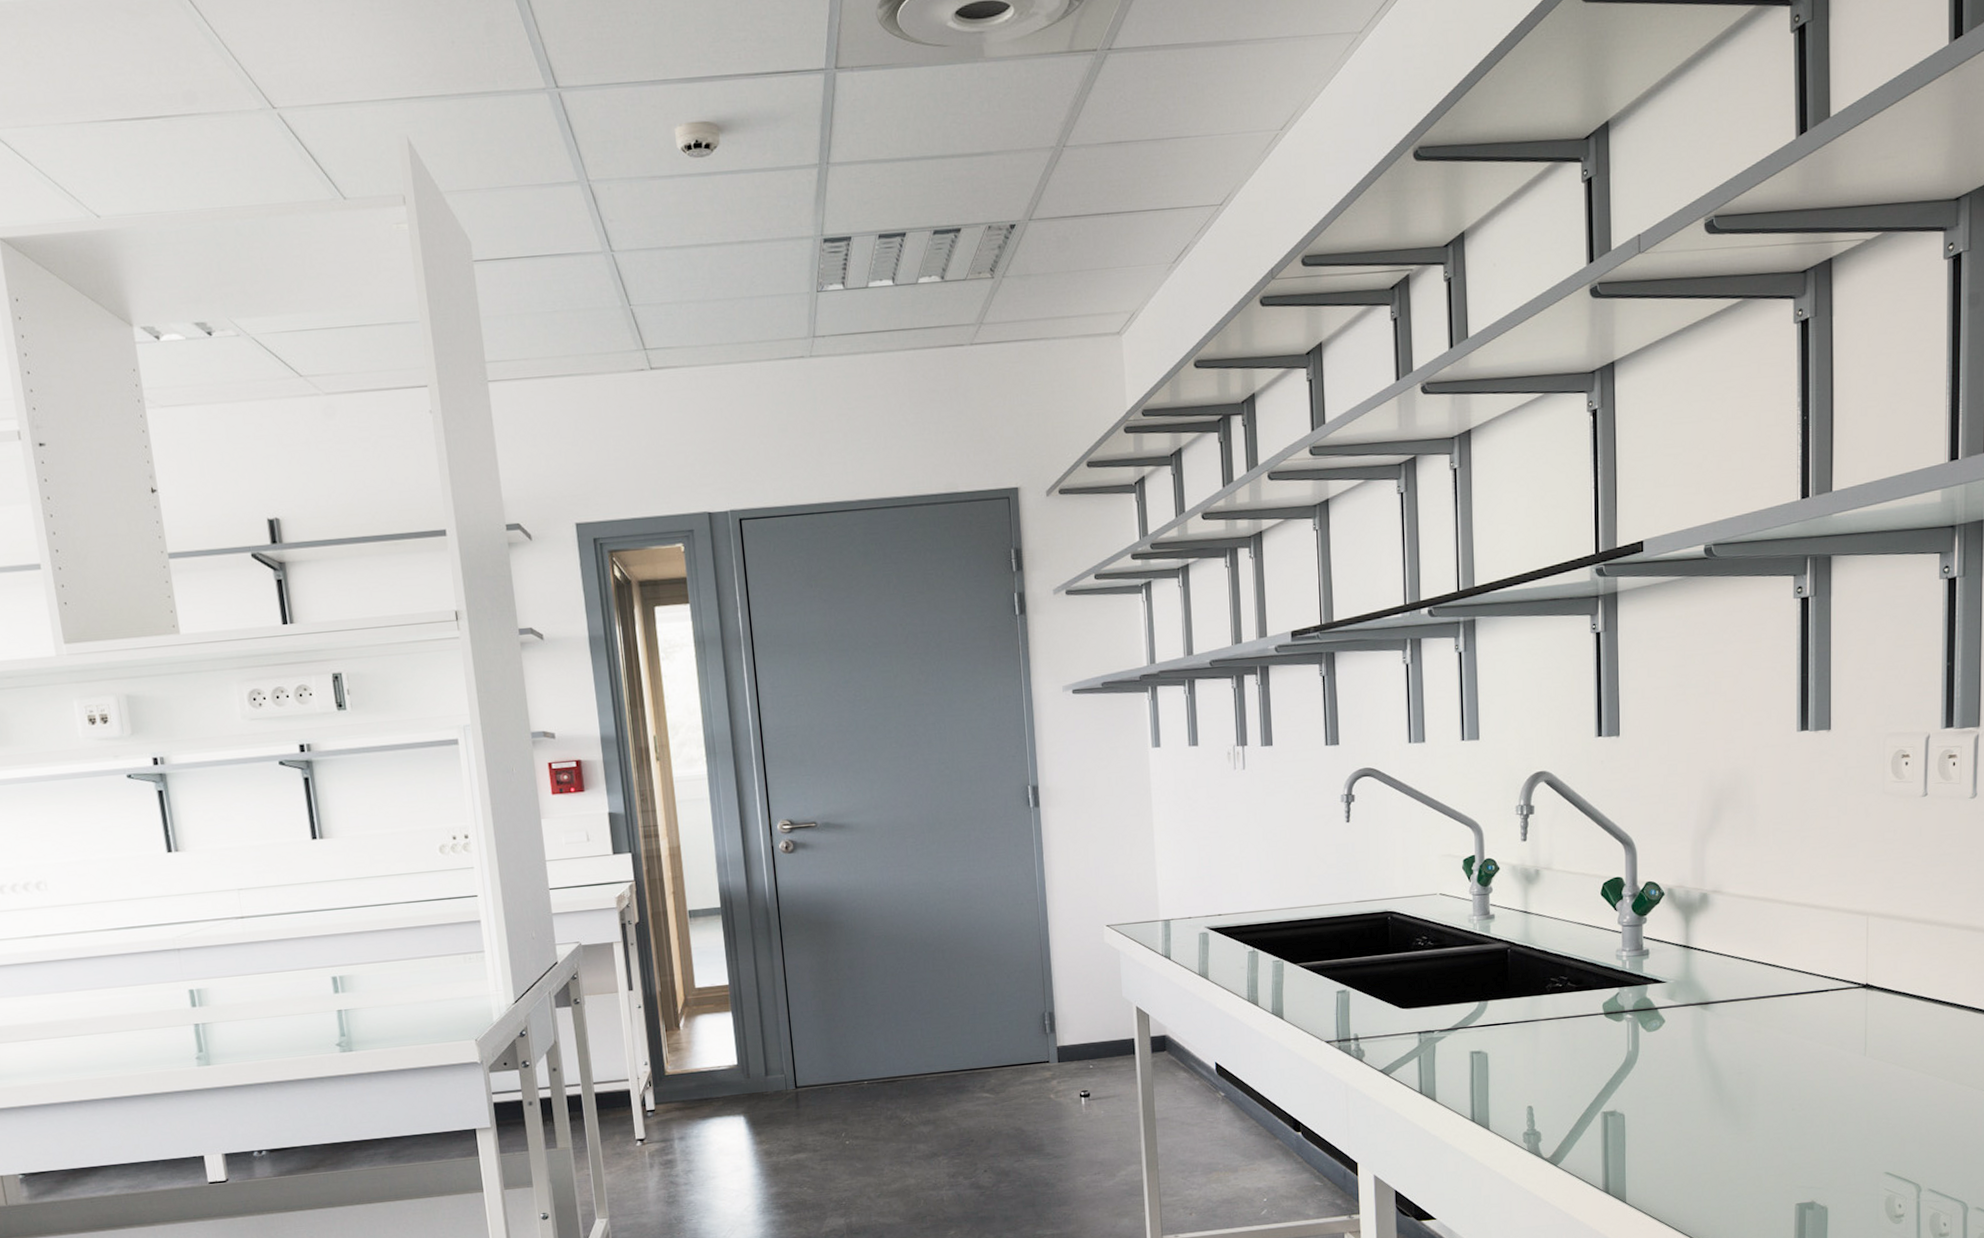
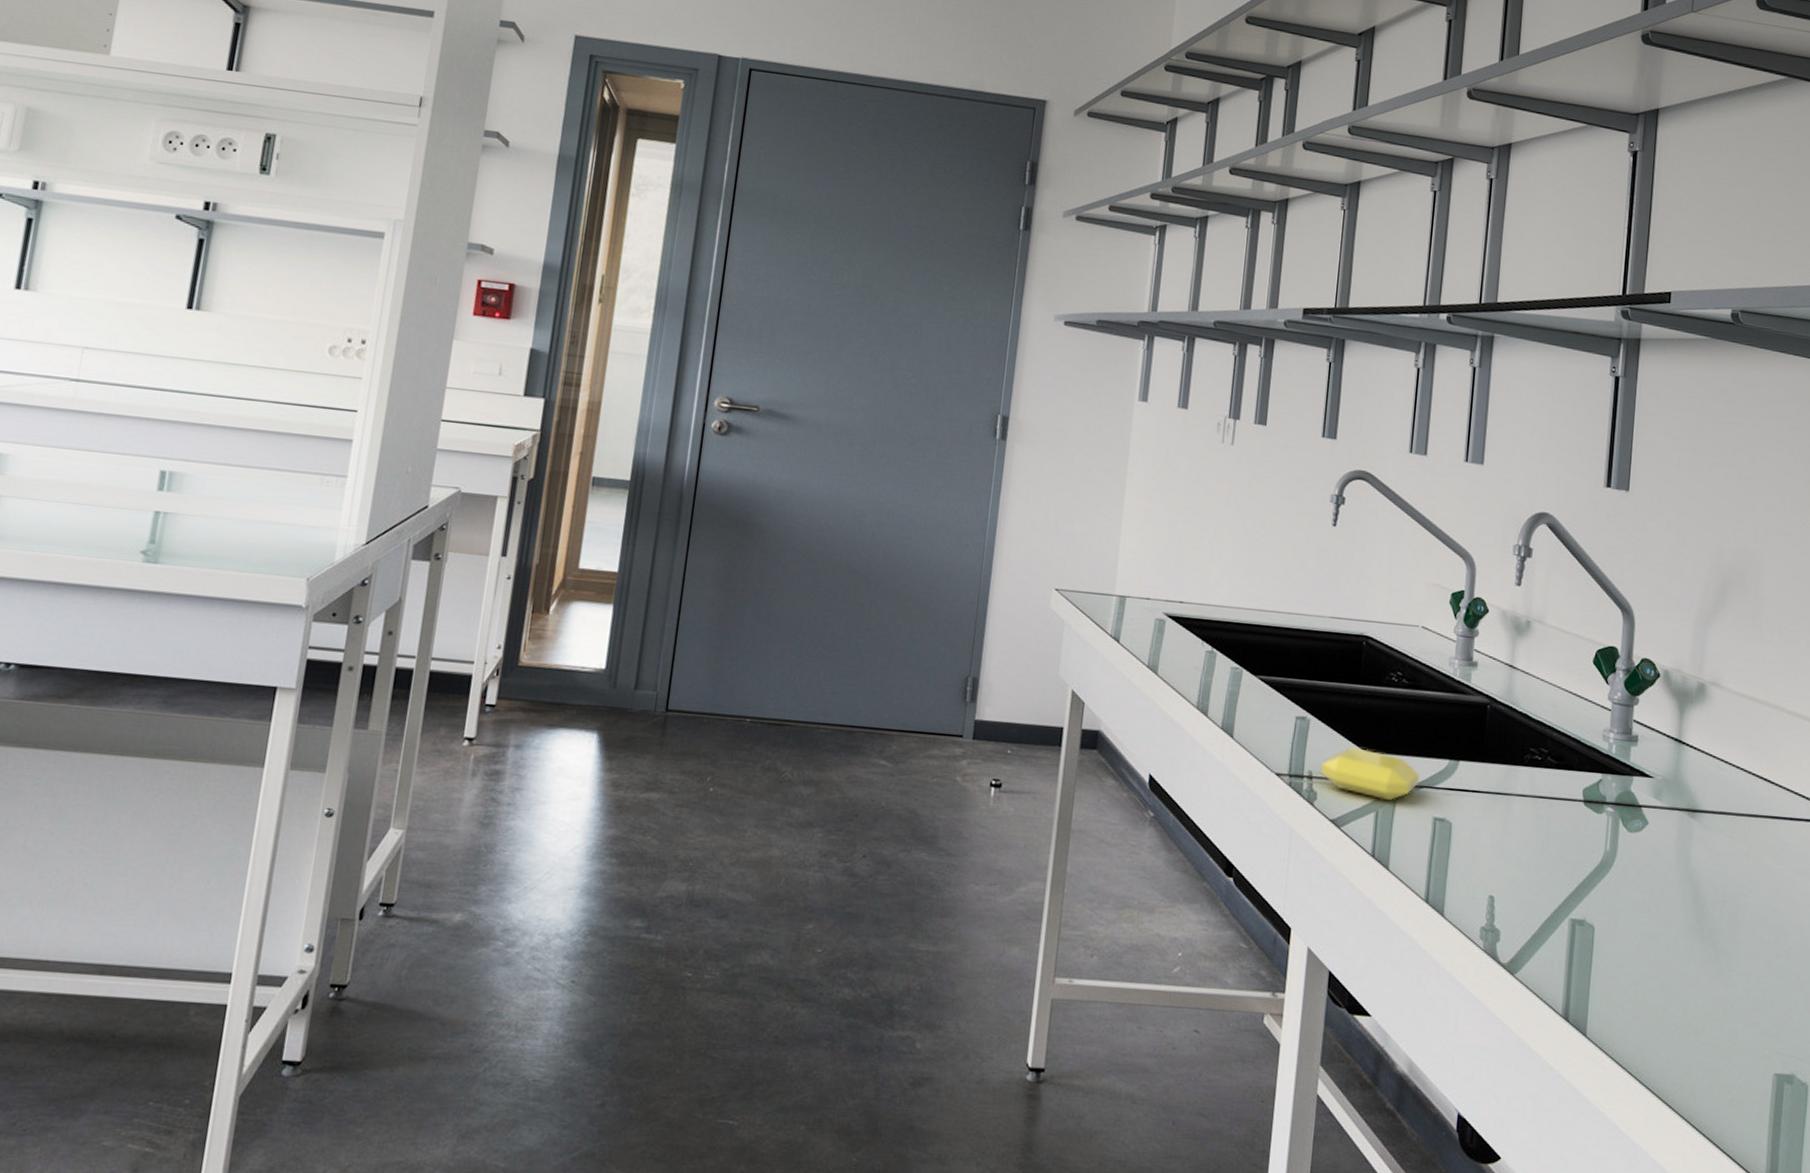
soap bar: none [1364,1007,1454,1046] -> present [1320,747,1419,801]

